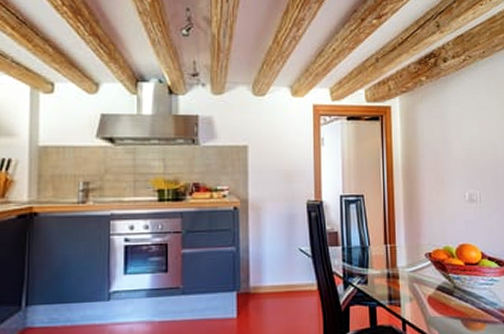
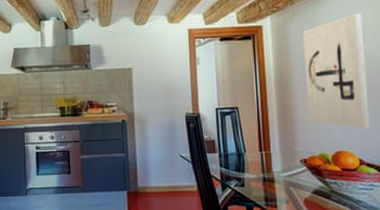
wall art: none [431,99,491,221] -> present [303,13,369,129]

